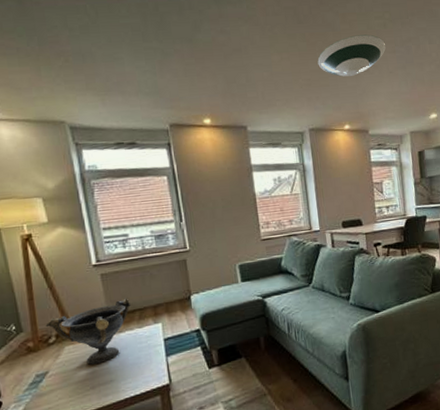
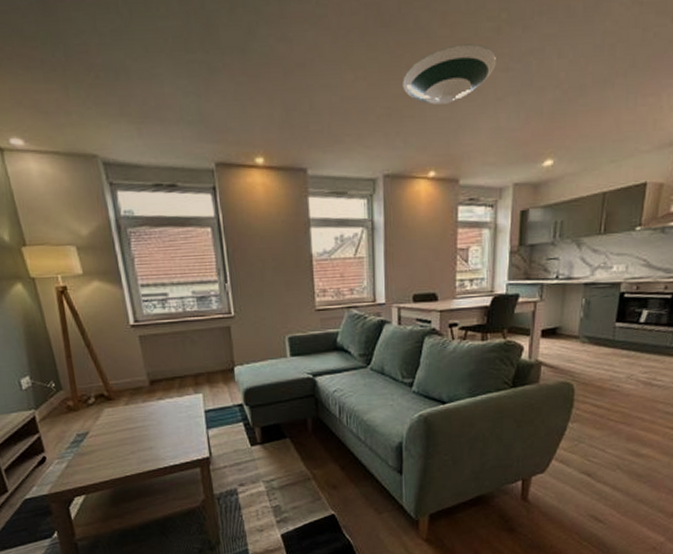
decorative bowl: present [45,298,132,365] -> none [84,364,171,429]

